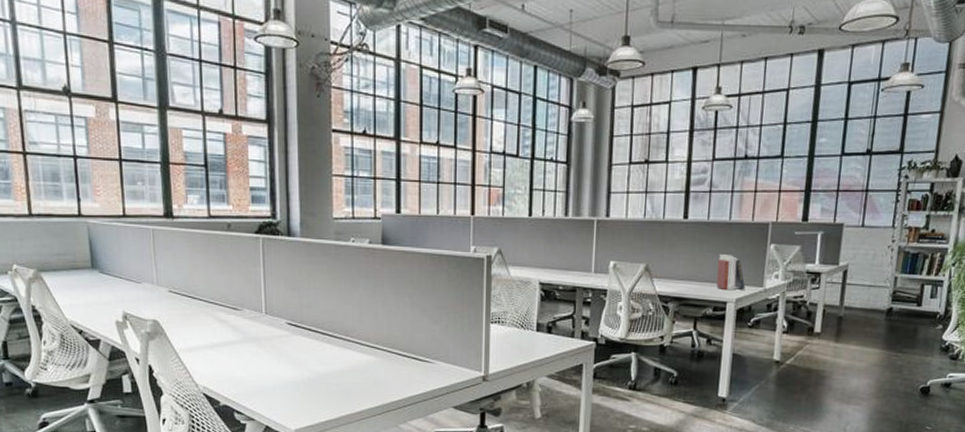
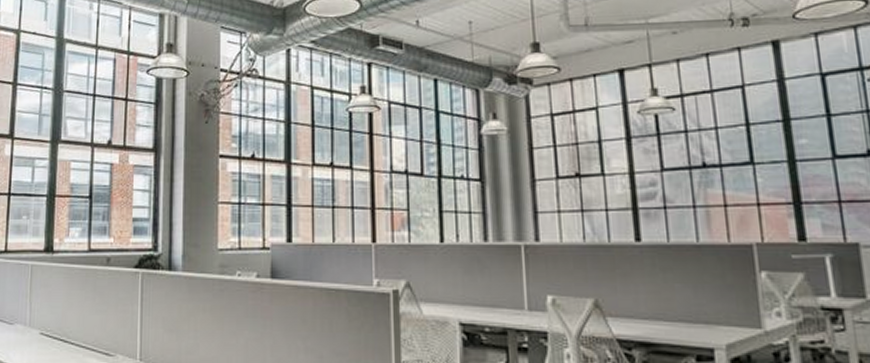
books: present [716,254,746,290] -> none [690,286,737,332]

